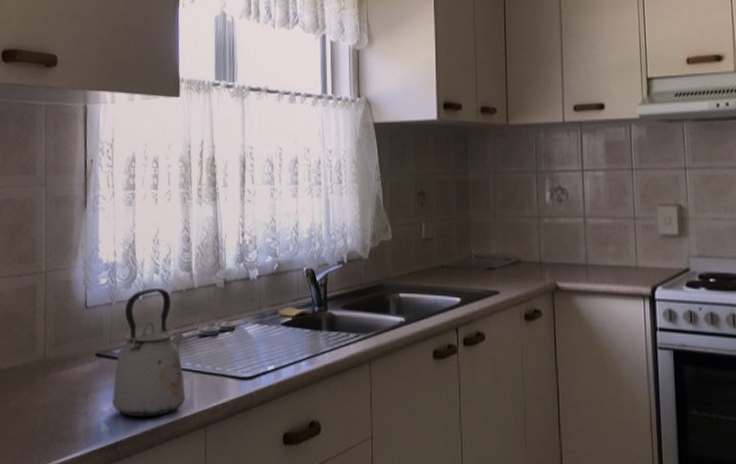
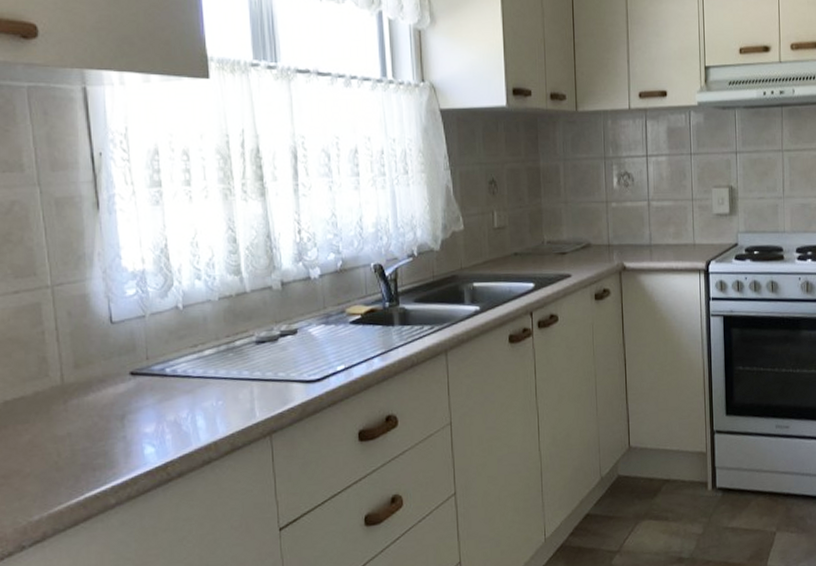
kettle: present [113,288,186,418] -> none [156,295,245,435]

